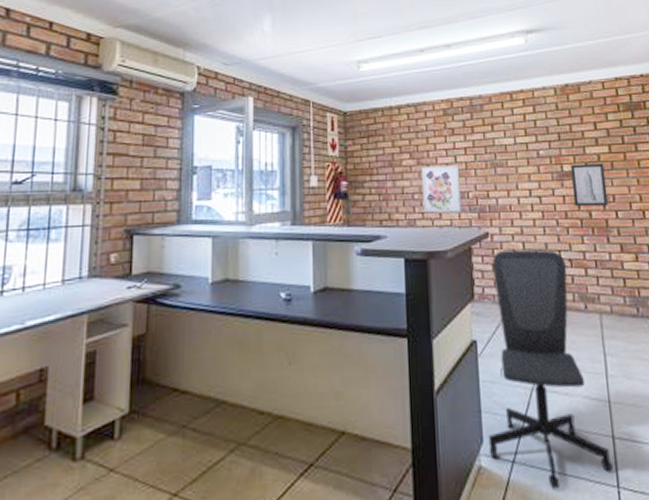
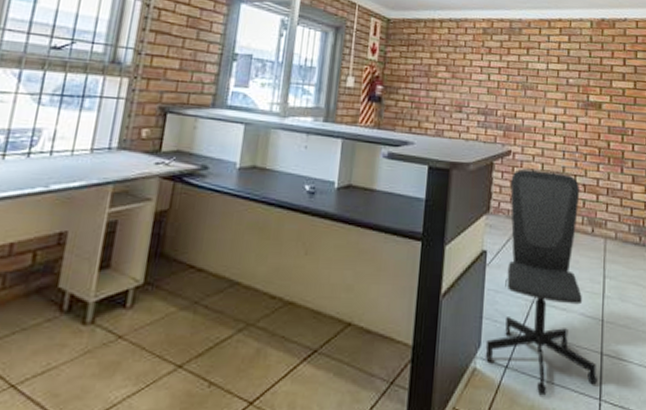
wall art: present [421,164,463,214] -> none [451,81,492,129]
wall art: present [570,164,609,207] -> none [594,96,628,139]

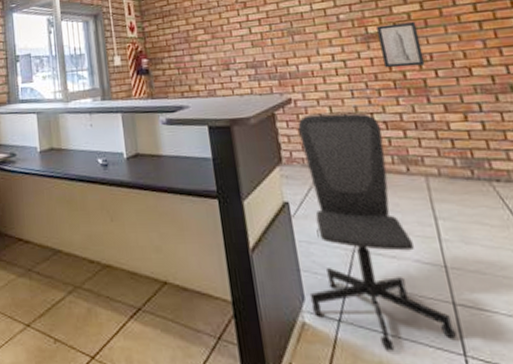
wall art: none [594,96,628,139] -> present [376,22,425,68]

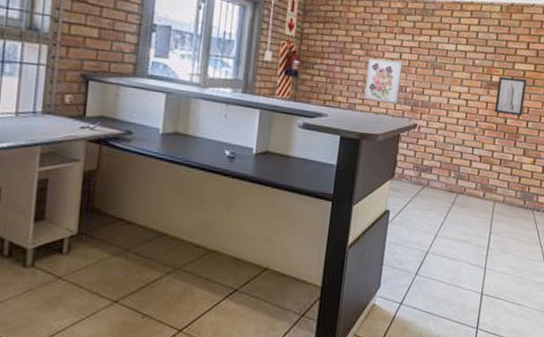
wall art: none [216,35,262,84] -> present [363,58,403,104]
office chair: present [297,113,458,351] -> none [383,141,477,326]

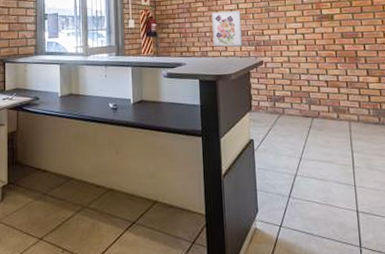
wall art: present [494,76,527,116] -> none [327,8,358,42]

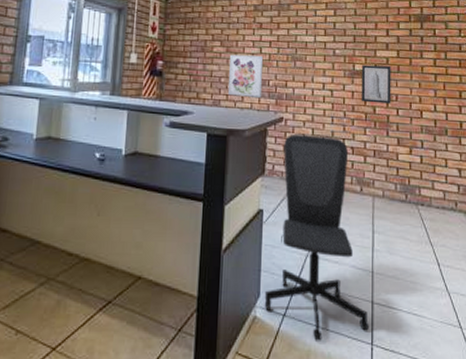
office chair: none [262,74,357,246] -> present [264,134,370,341]
wall art: none [327,8,358,42] -> present [361,65,391,104]

